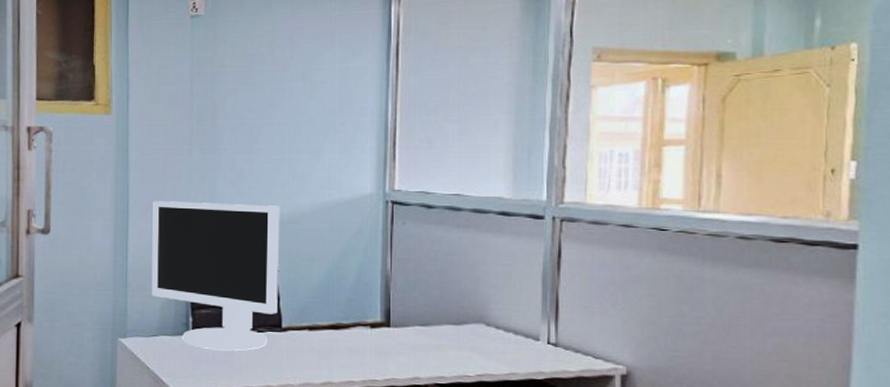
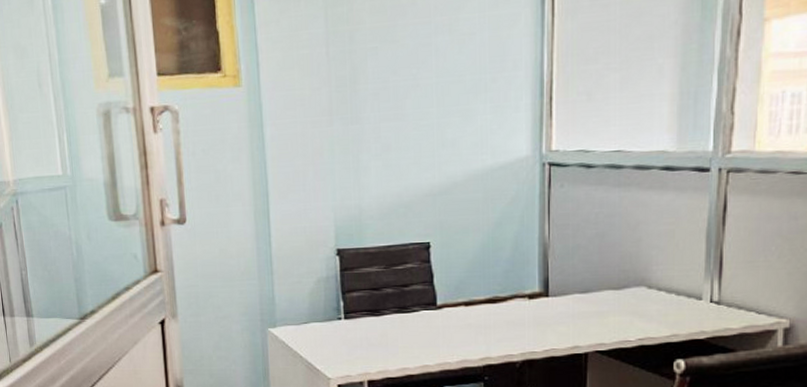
monitor: present [151,201,280,351] -> none [294,176,432,333]

